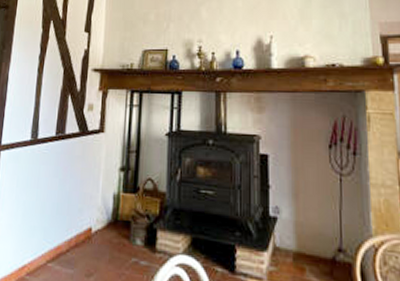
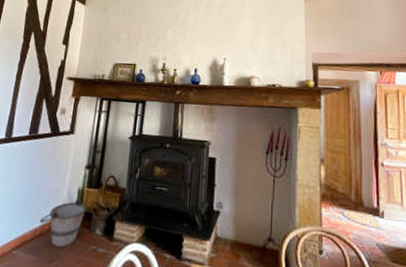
bucket: none [74,205,124,259] -> present [39,199,87,247]

